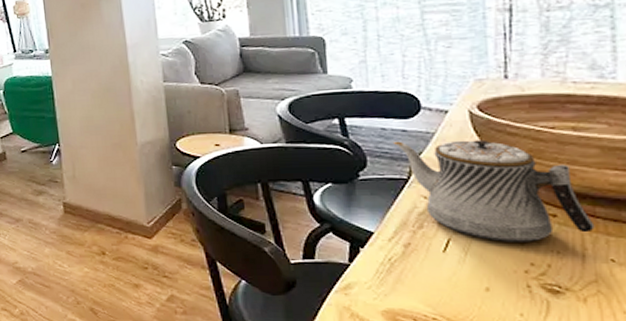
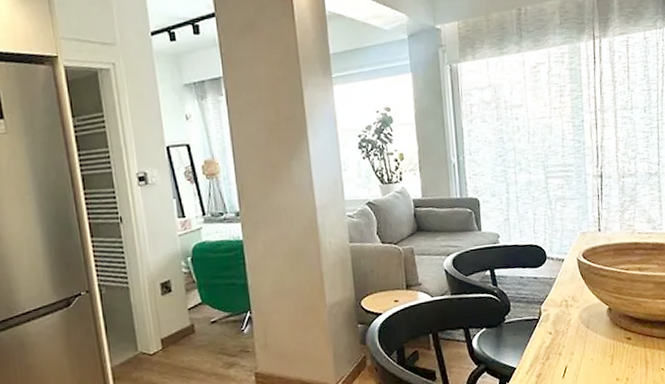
teapot: present [392,139,595,242] -> none [528,282,653,364]

